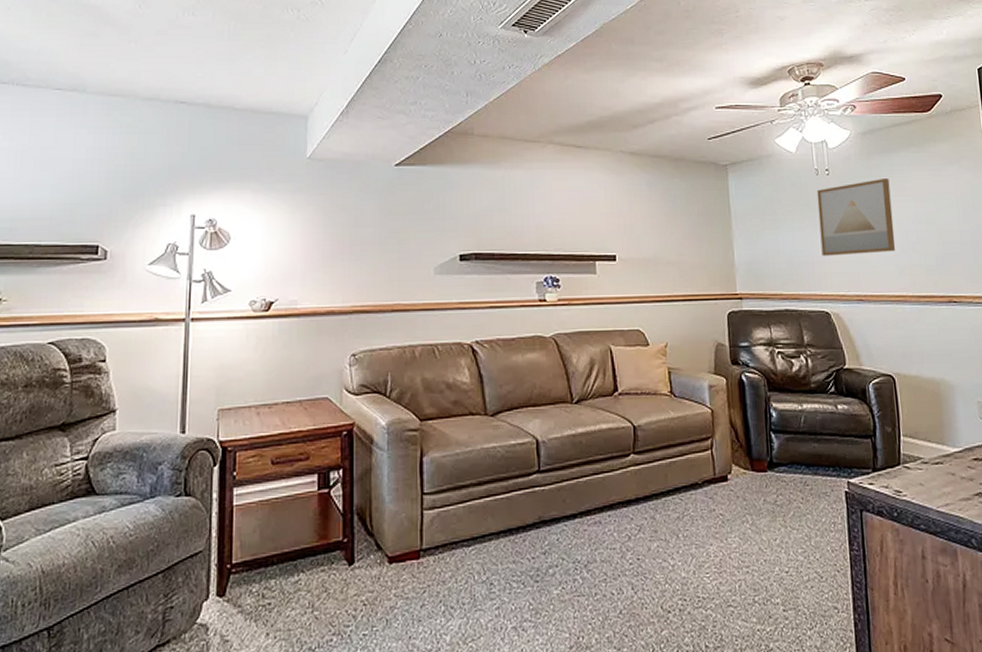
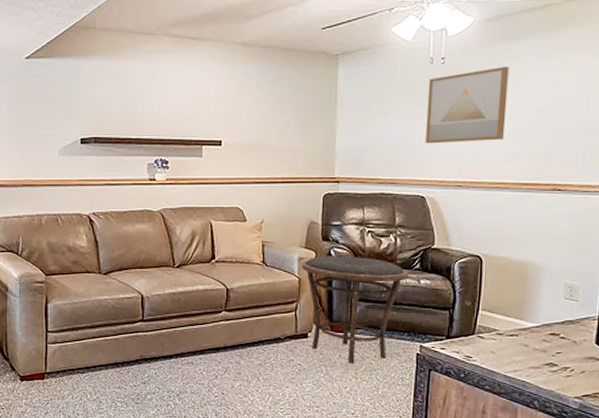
side table: none [713,380,825,510] -> present [302,255,408,364]

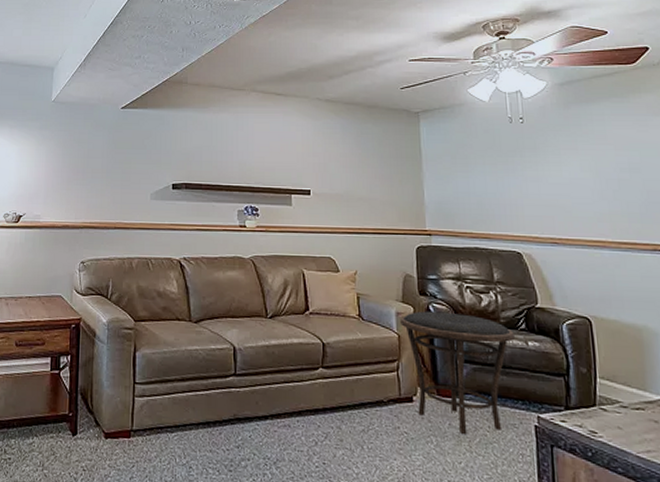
wall art: present [425,65,509,144] -> none [510,126,594,200]

